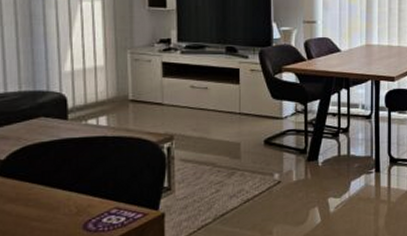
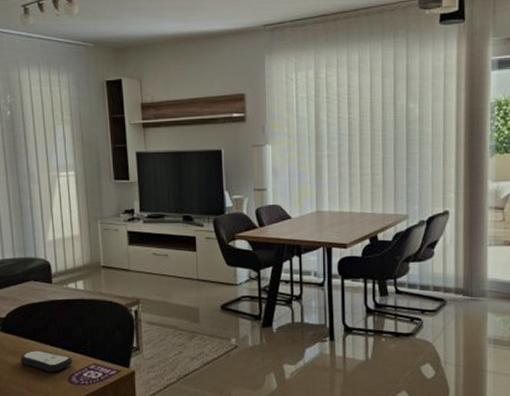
remote control: none [23,195,90,220] -> present [21,350,73,372]

